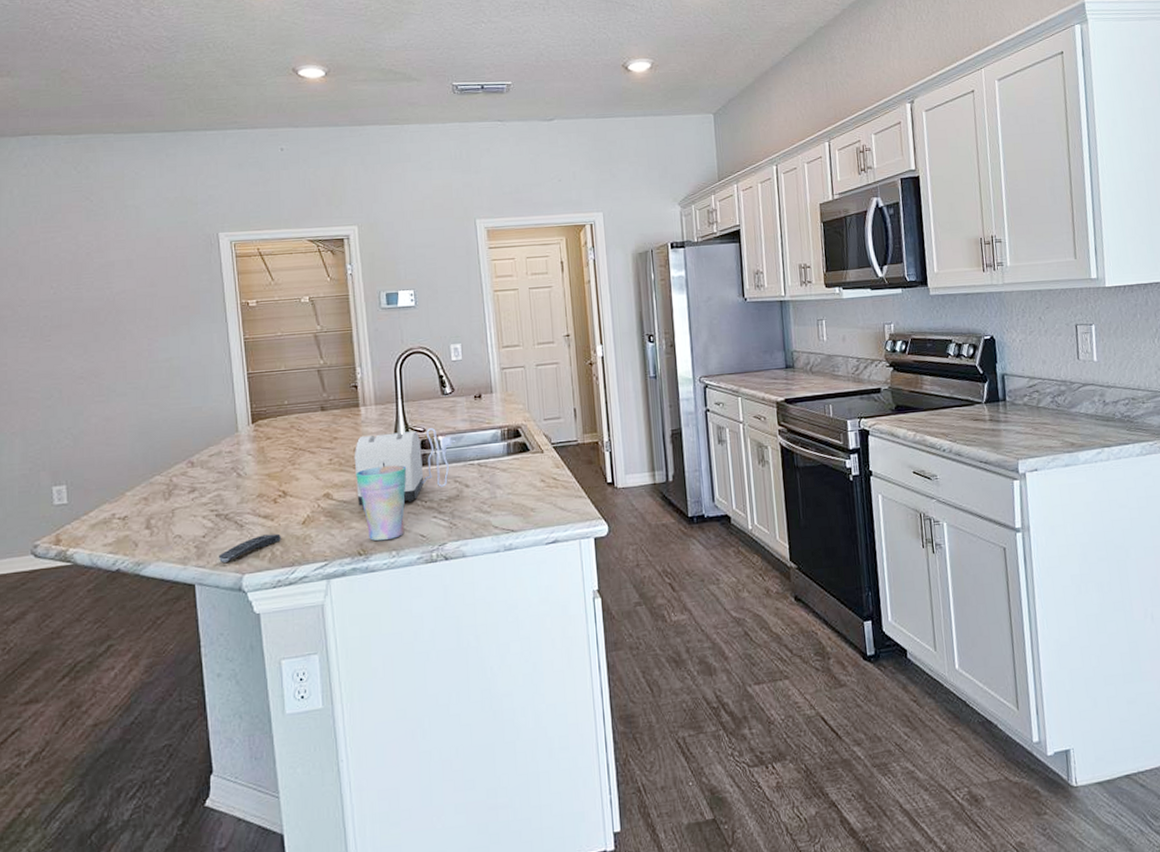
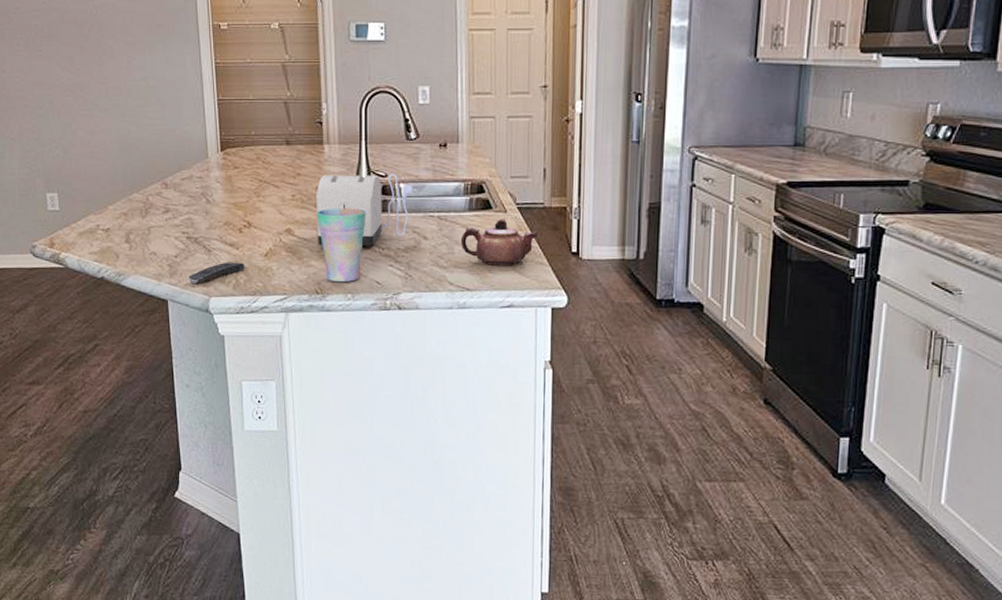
teapot: none [501,459,575,505] -> present [460,218,539,266]

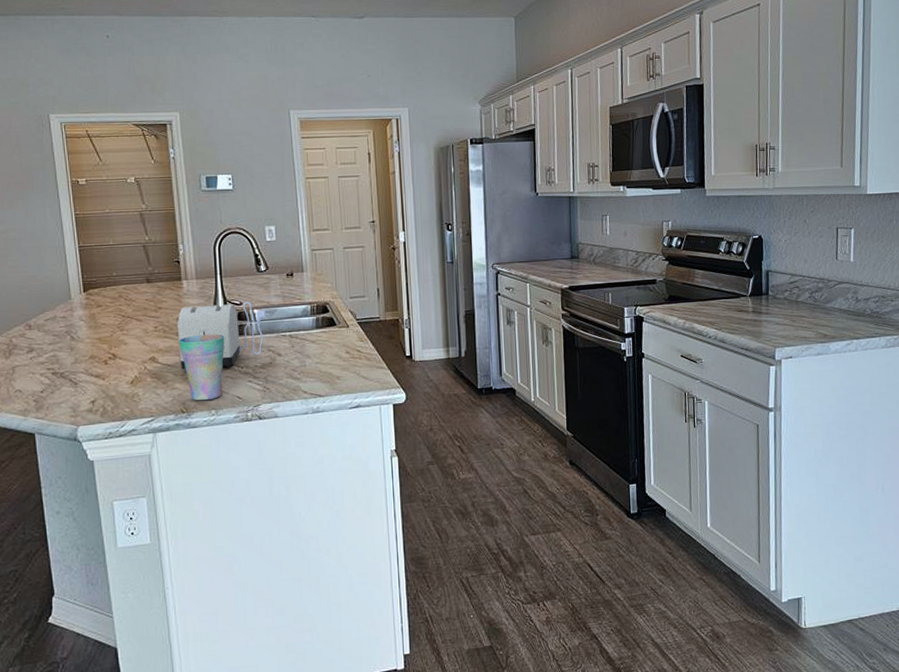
remote control: present [189,262,245,284] -> none [56,391,111,415]
teapot: present [460,218,539,266] -> none [310,333,377,374]

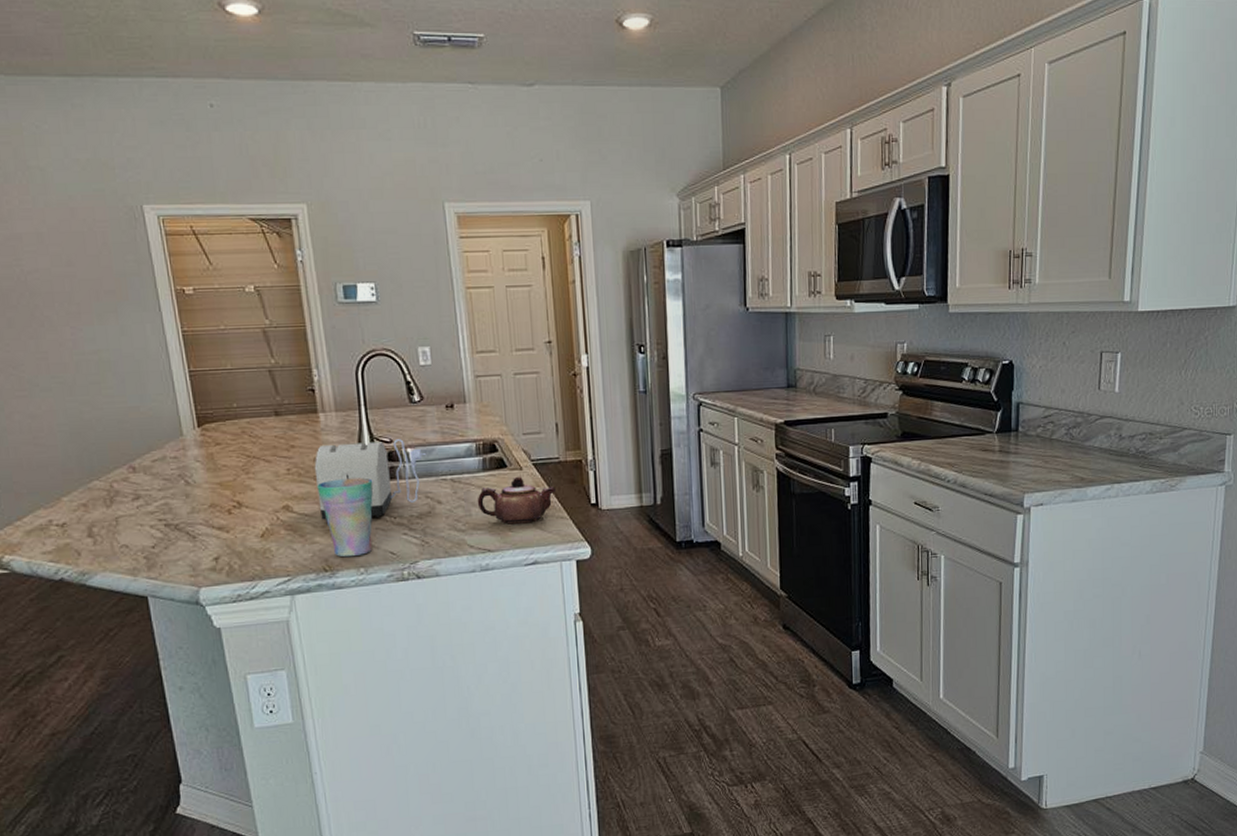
teapot: none [310,333,377,374] -> present [477,476,557,524]

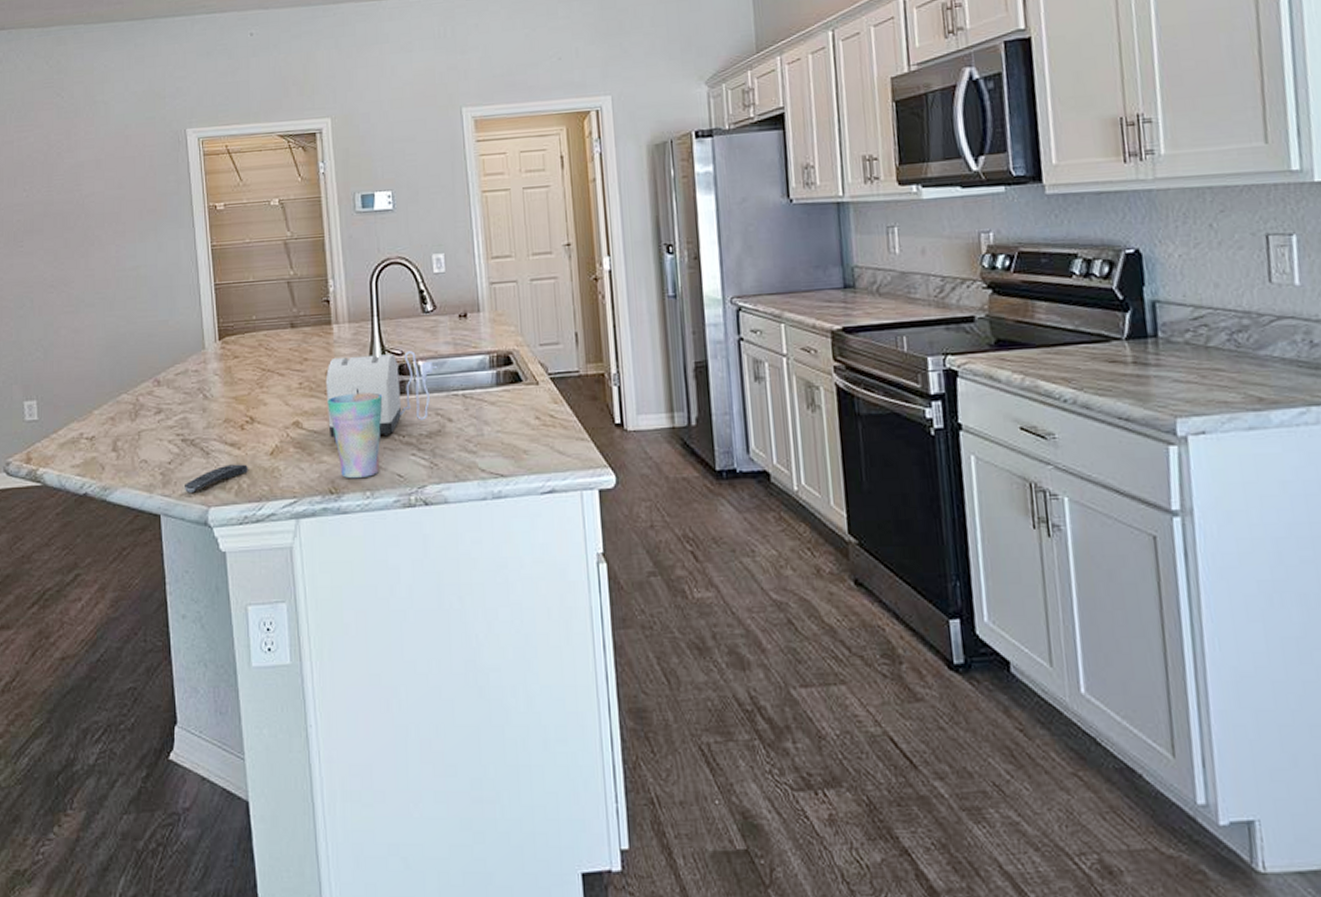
remote control: none [172,546,238,575] -> present [185,464,248,493]
teapot: present [477,476,557,524] -> none [489,391,577,446]

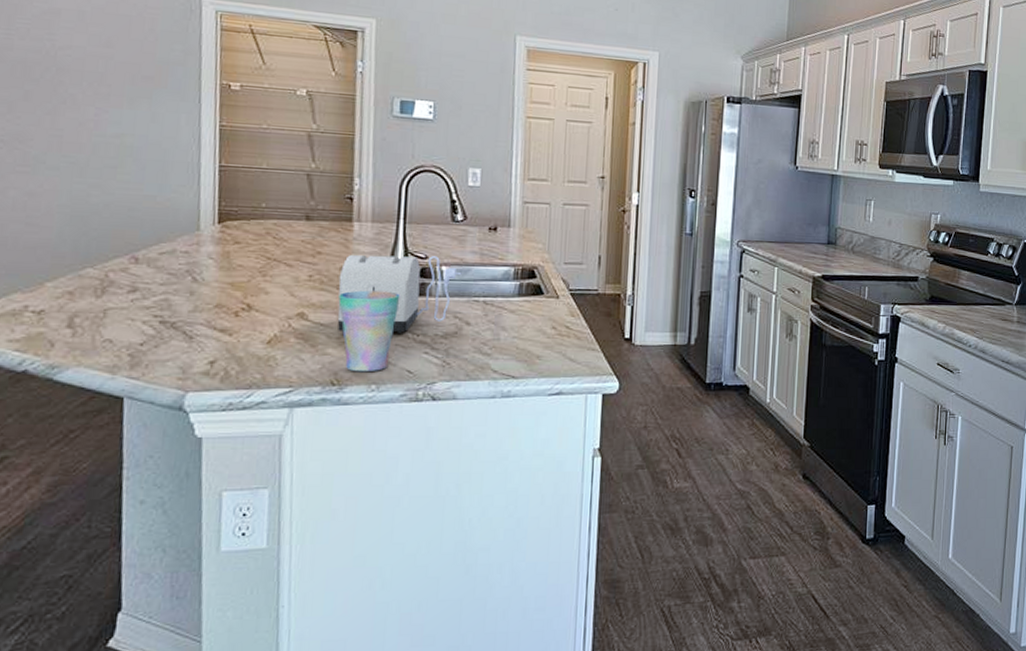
remote control: present [185,464,248,493] -> none [158,350,239,376]

